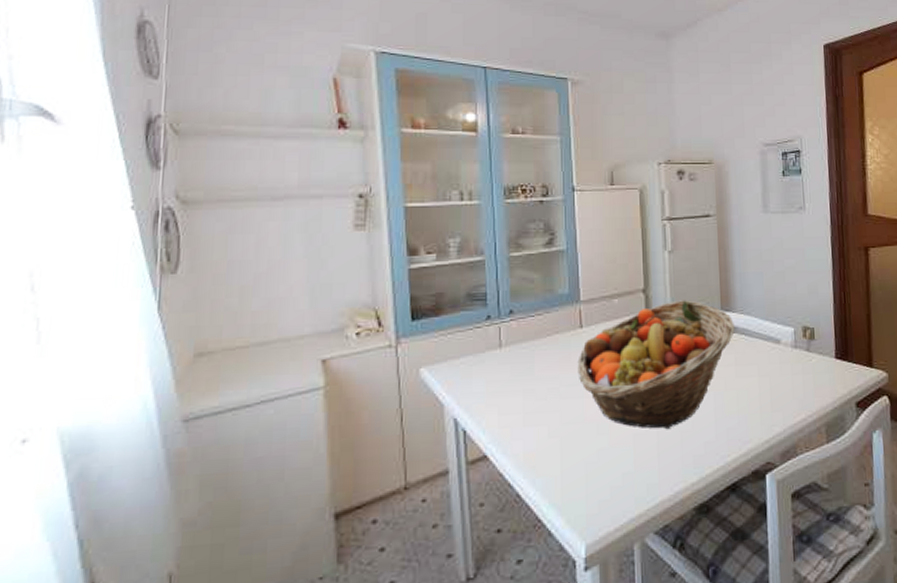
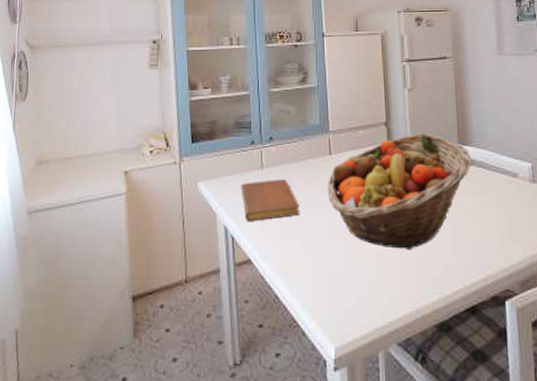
notebook: none [474,359,546,411] -> present [241,179,300,221]

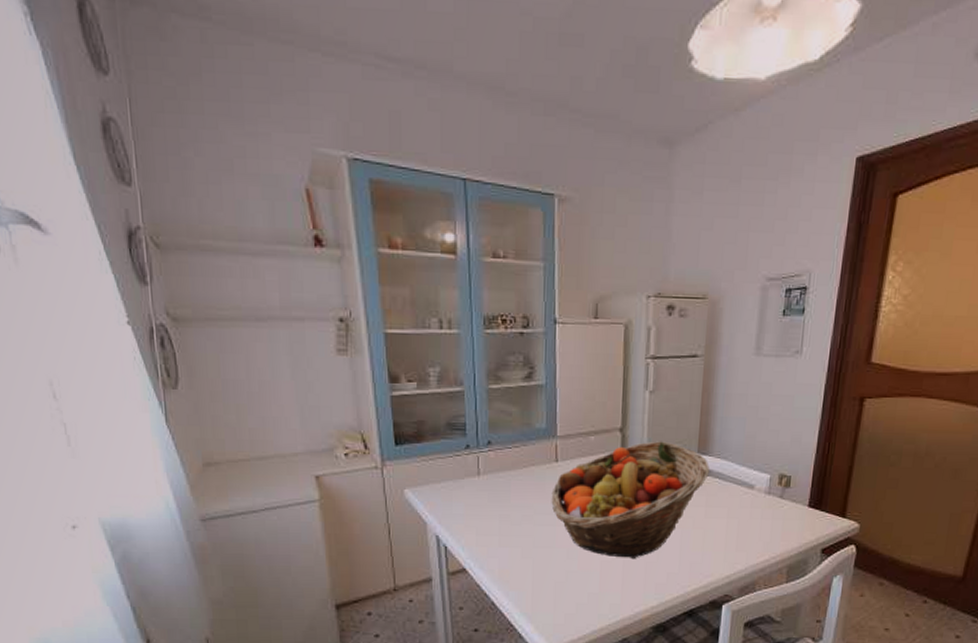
notebook: present [241,179,300,221] -> none [454,487,521,530]

